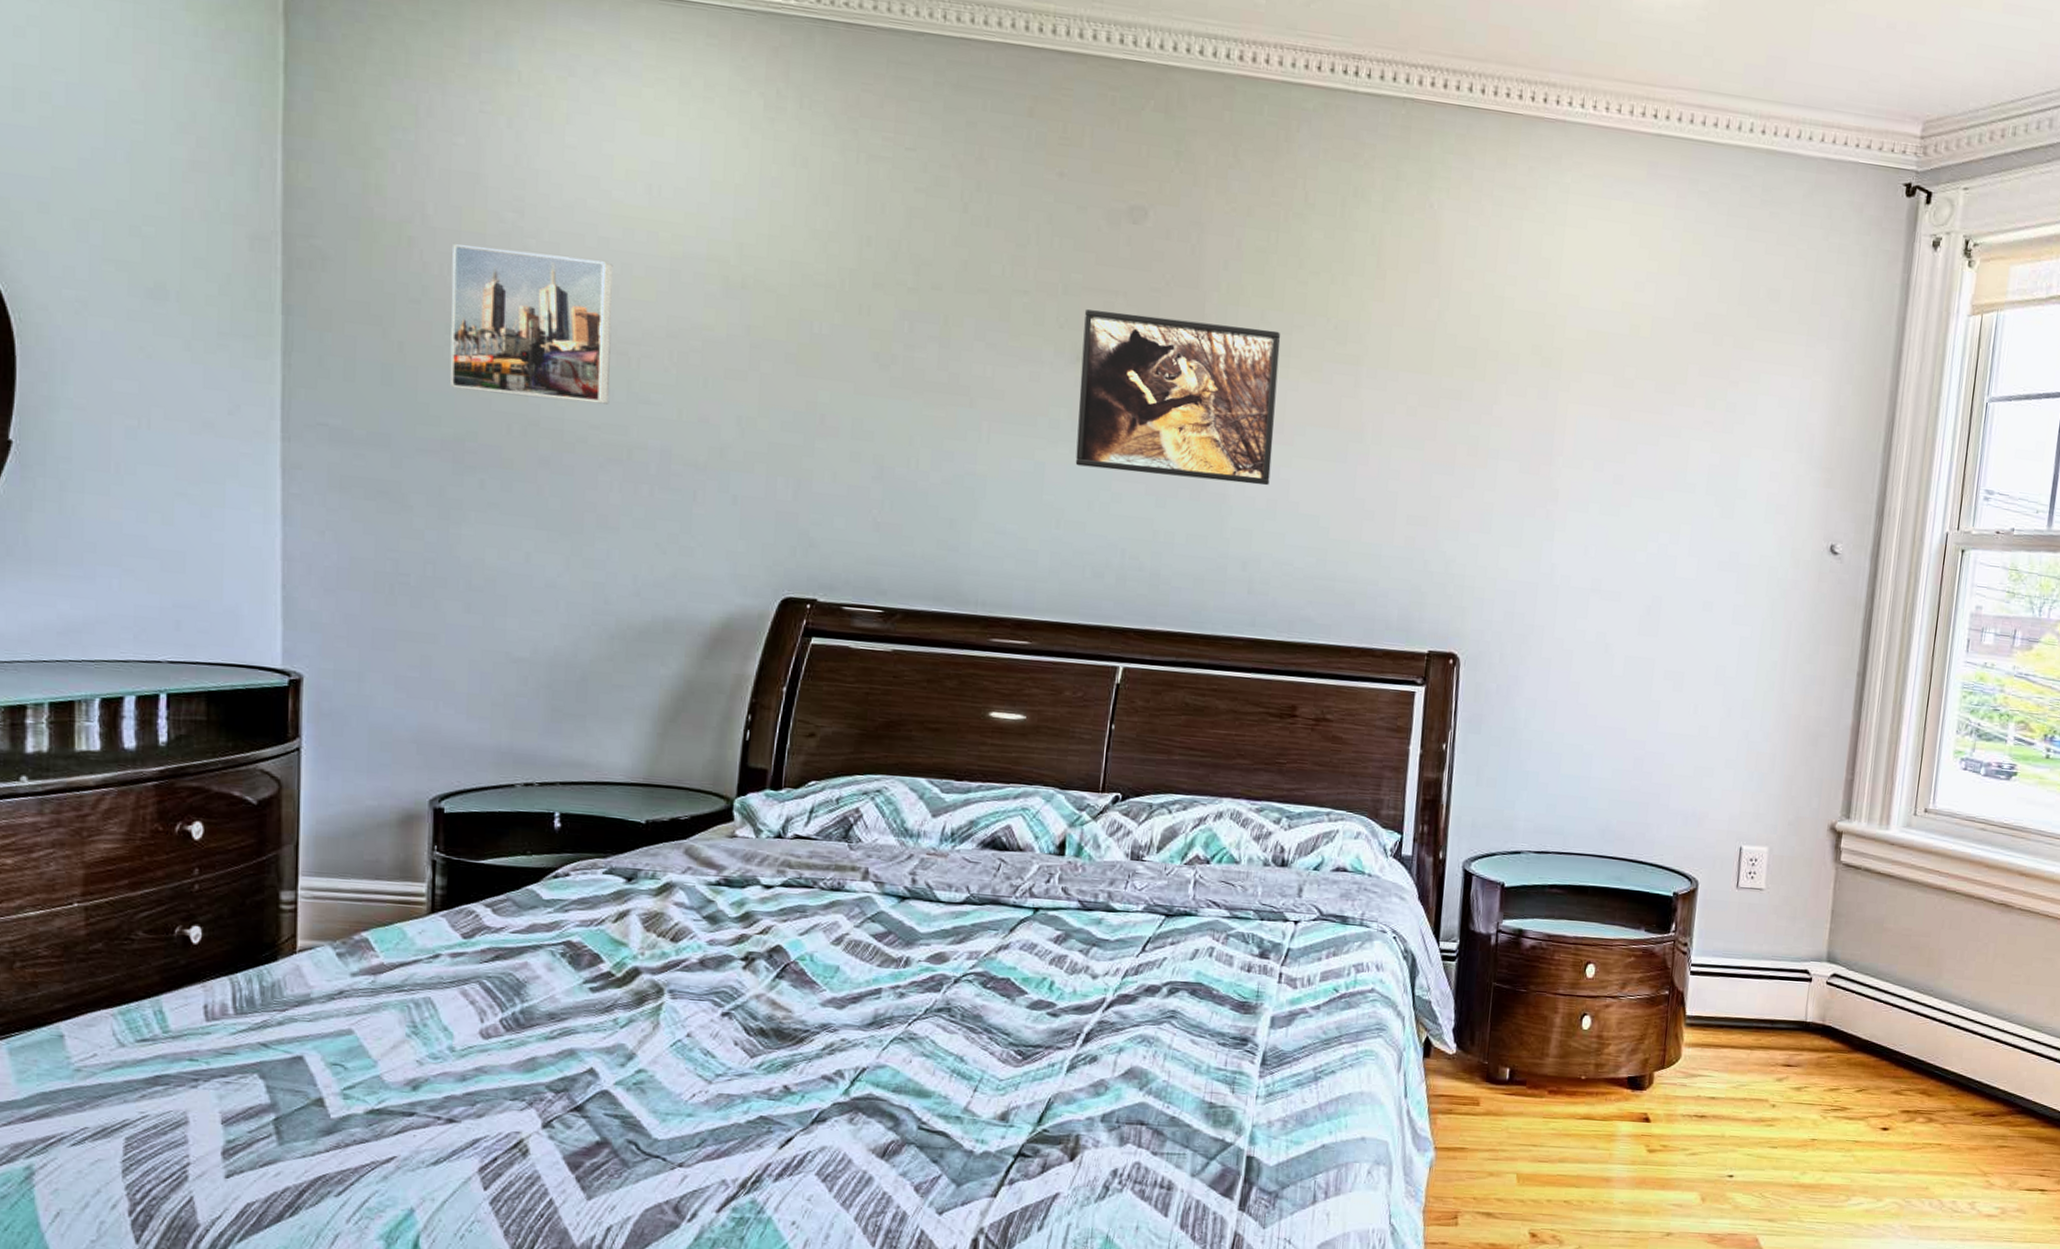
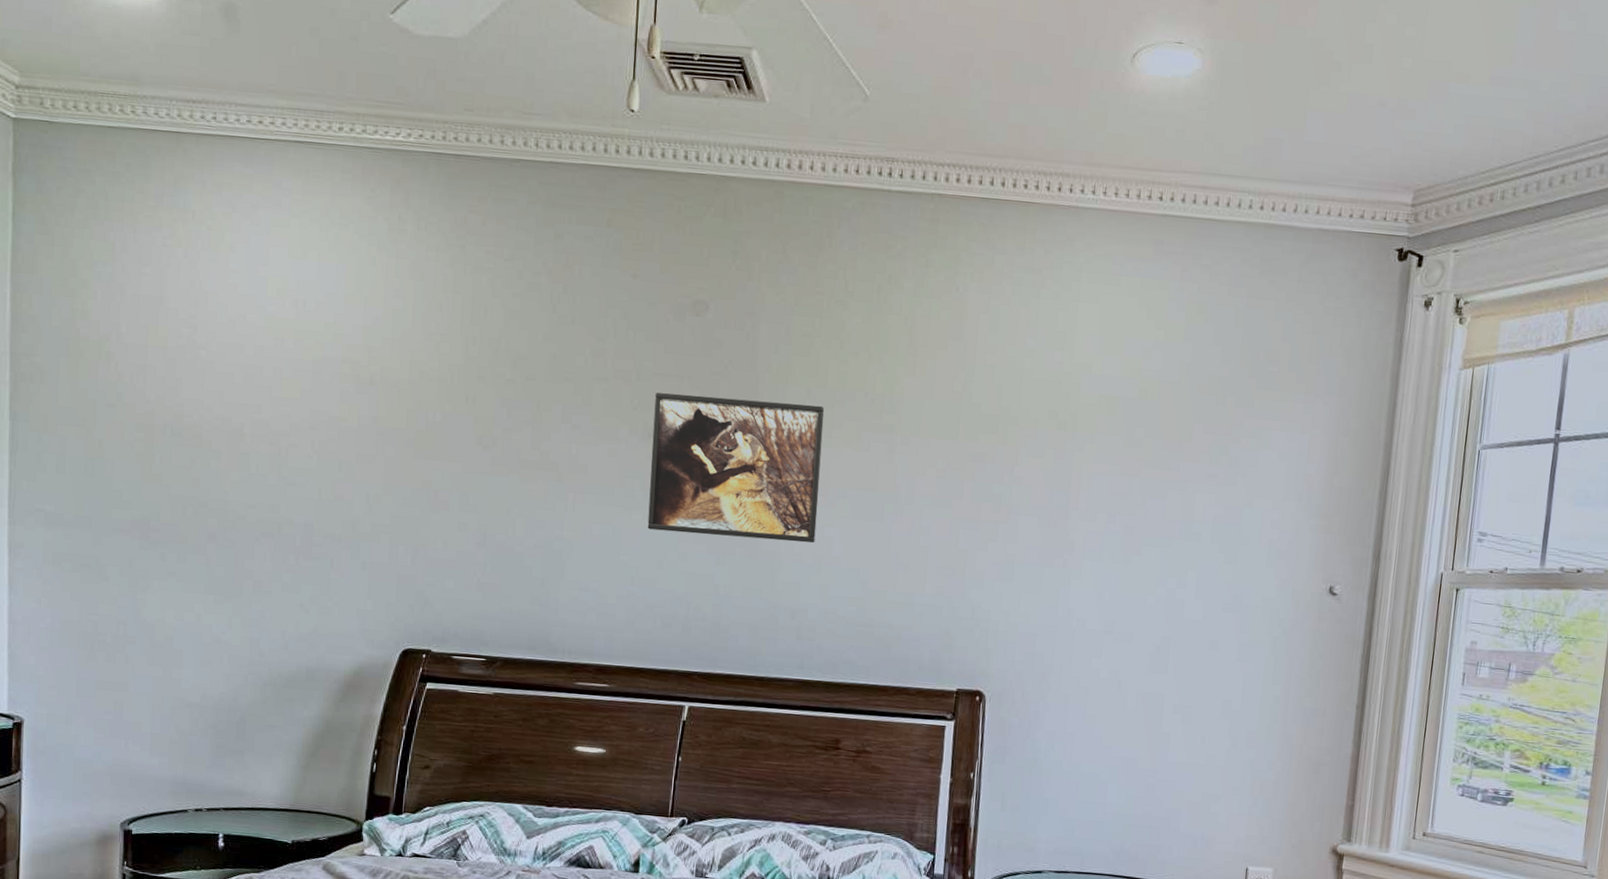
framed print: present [450,244,613,405] -> none [138,357,267,487]

